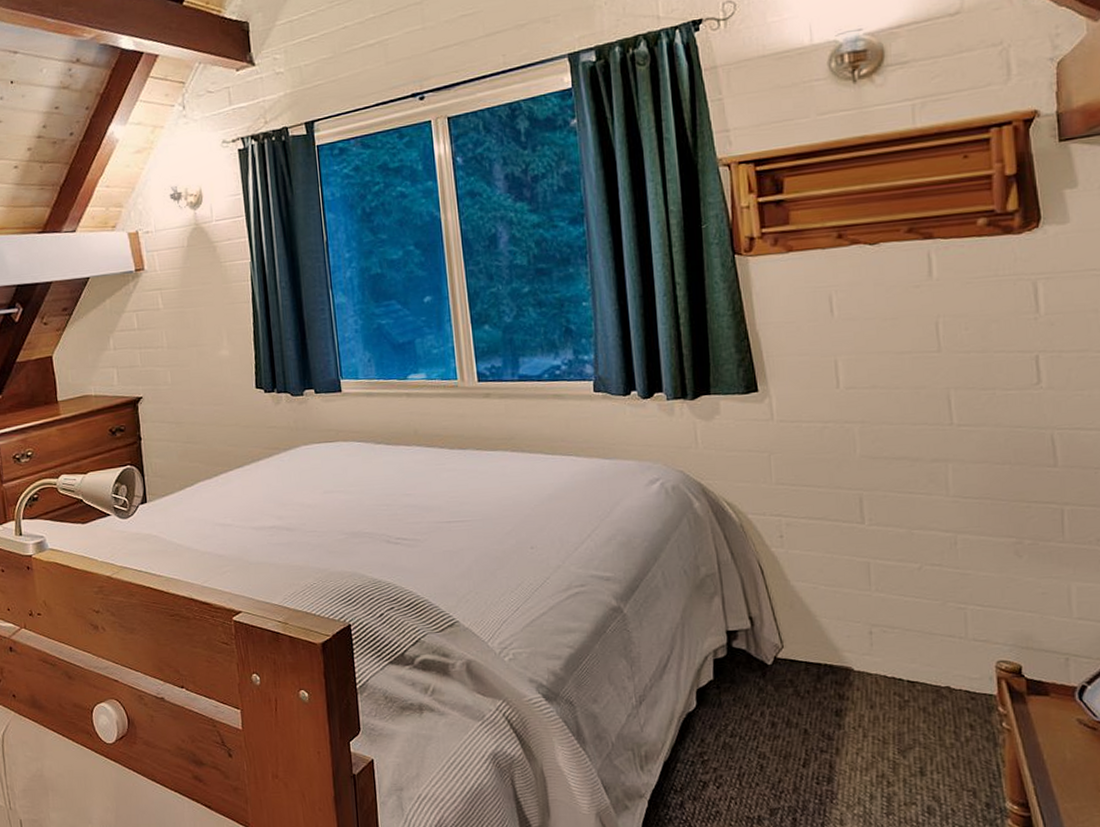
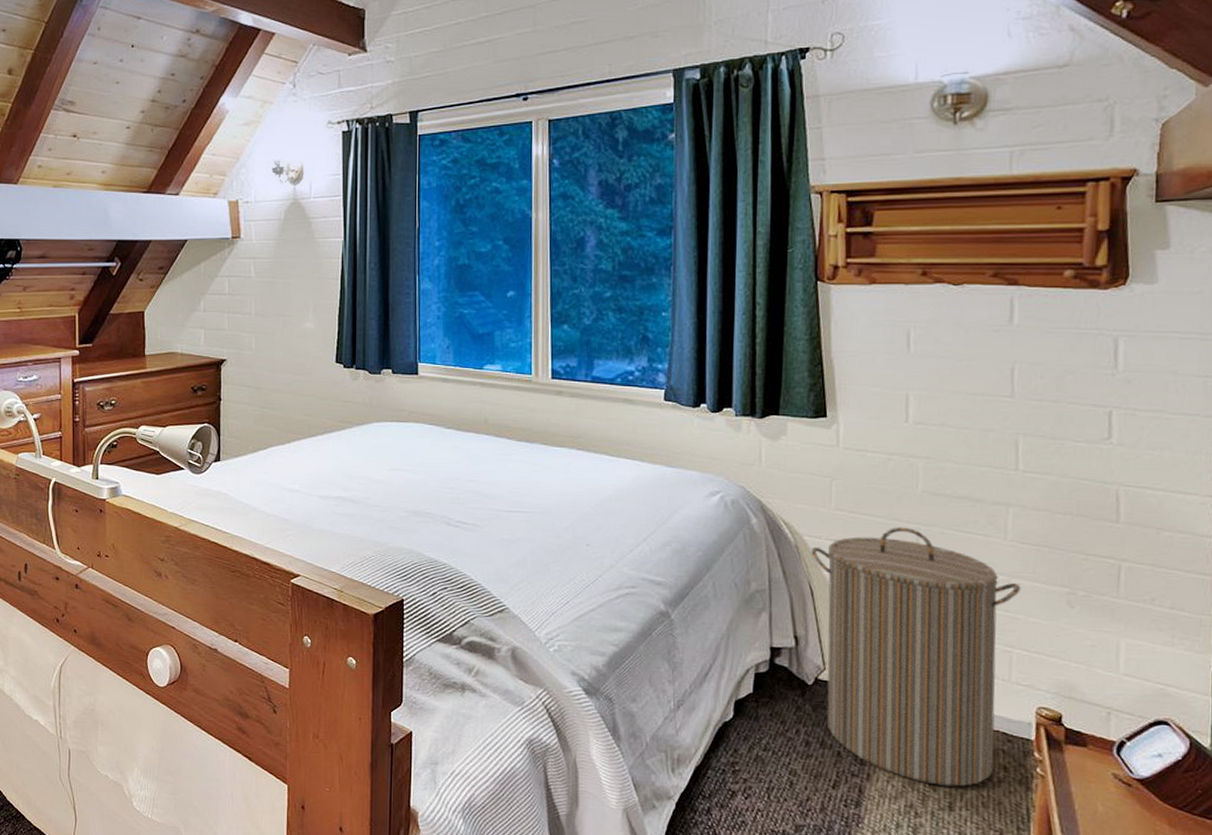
laundry hamper: none [756,494,968,752] -> present [810,527,1021,787]

